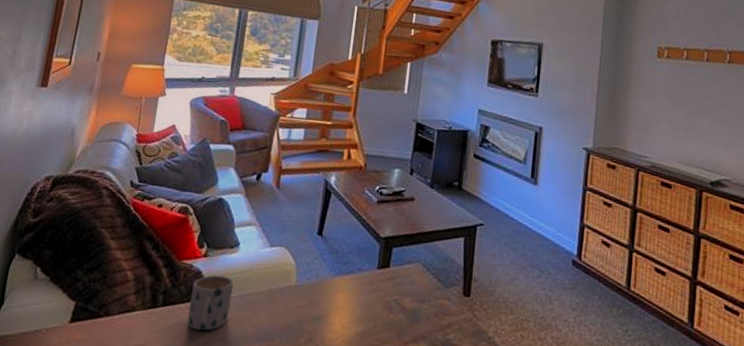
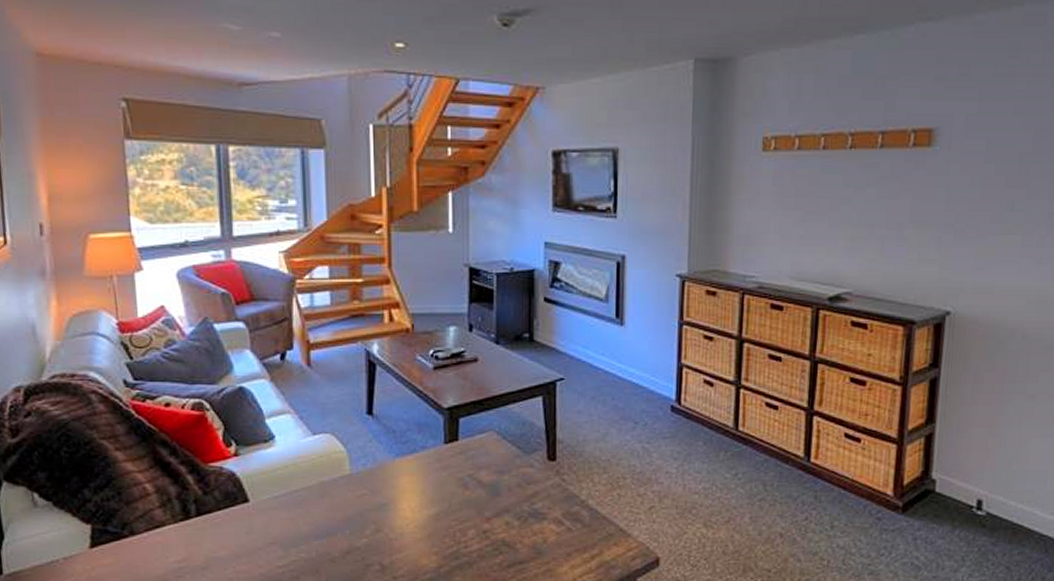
mug: present [187,275,234,331] -> none [228,474,278,537]

